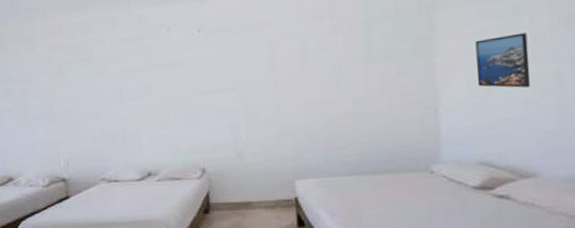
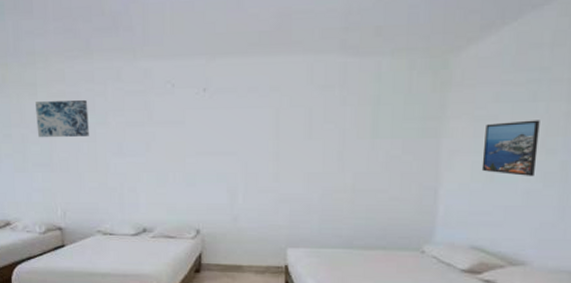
wall art: none [34,50,89,91] -> present [35,100,89,138]

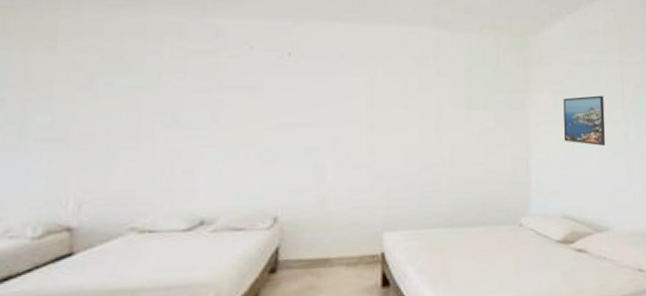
wall art: present [35,100,89,138] -> none [49,57,134,104]

